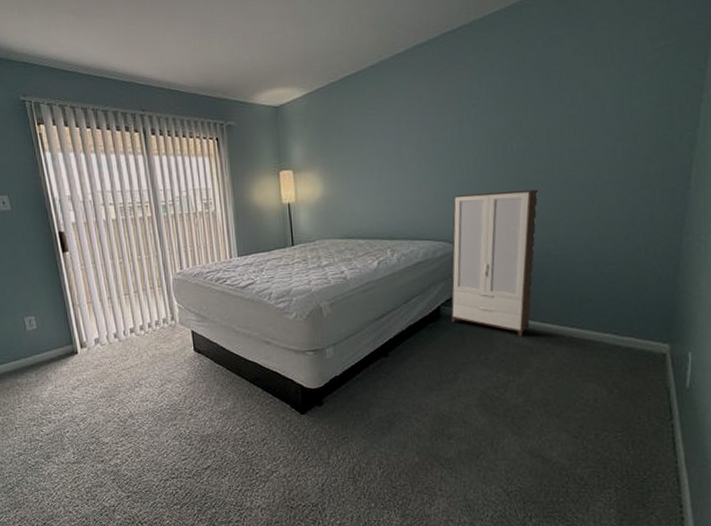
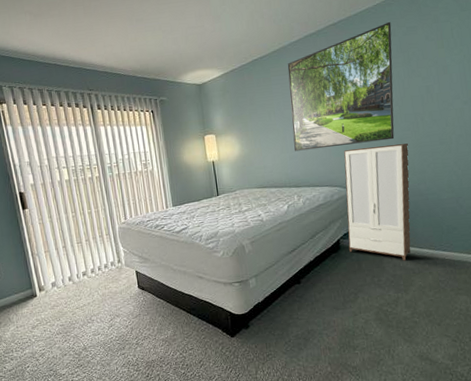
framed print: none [388,28,529,195] -> present [287,21,395,151]

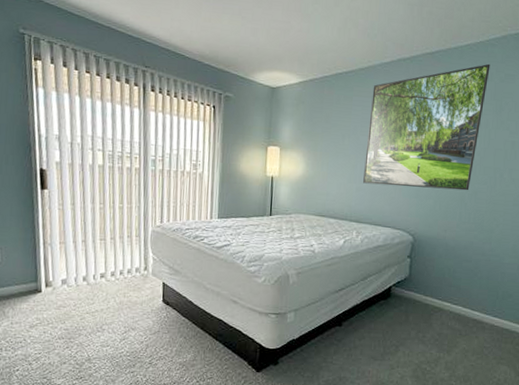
cabinet: present [344,143,411,261] -> none [399,192,481,321]

